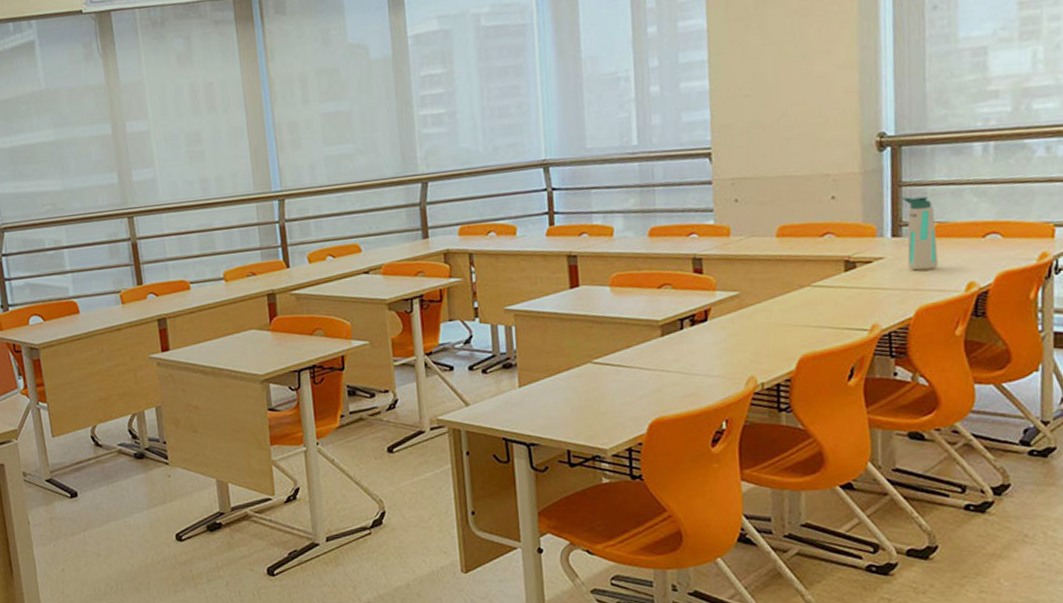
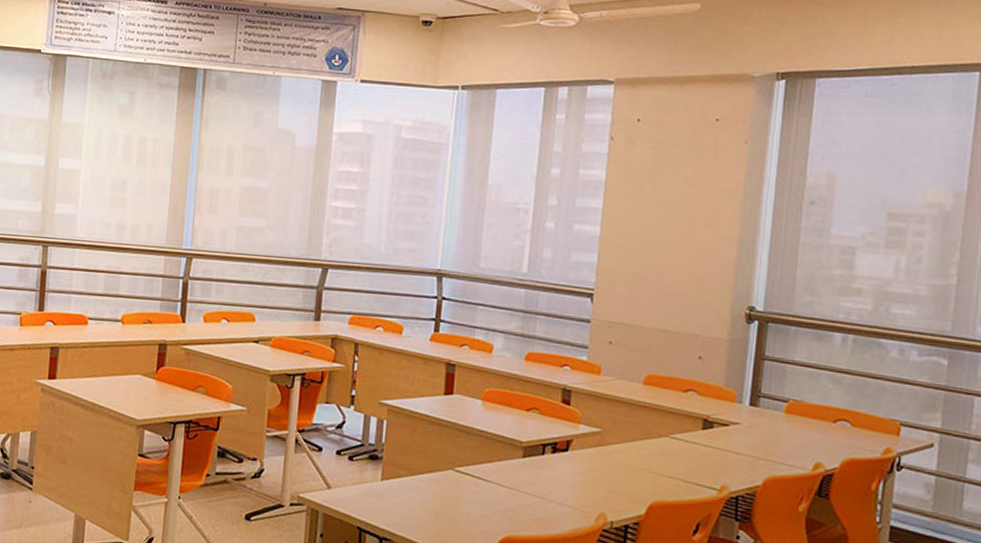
water bottle: present [903,196,938,271] -> none [761,370,791,444]

